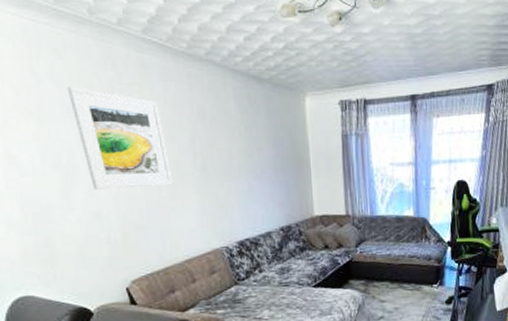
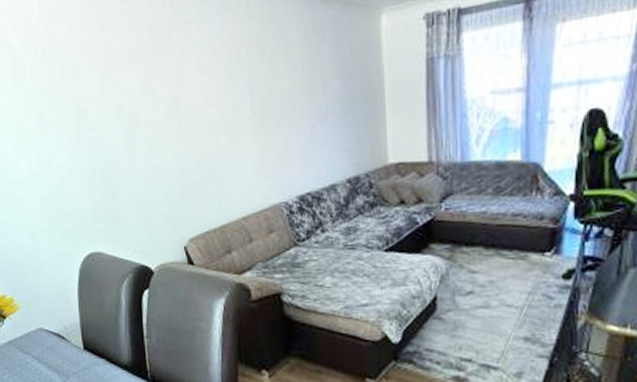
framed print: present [67,86,173,190] -> none [128,31,230,141]

